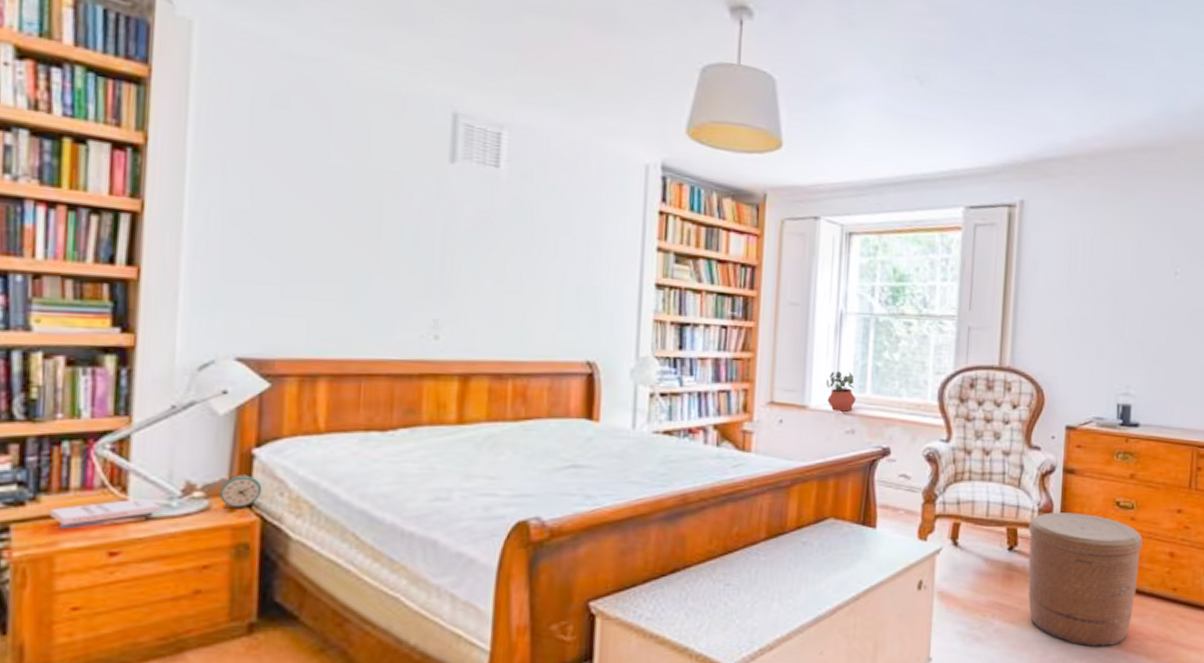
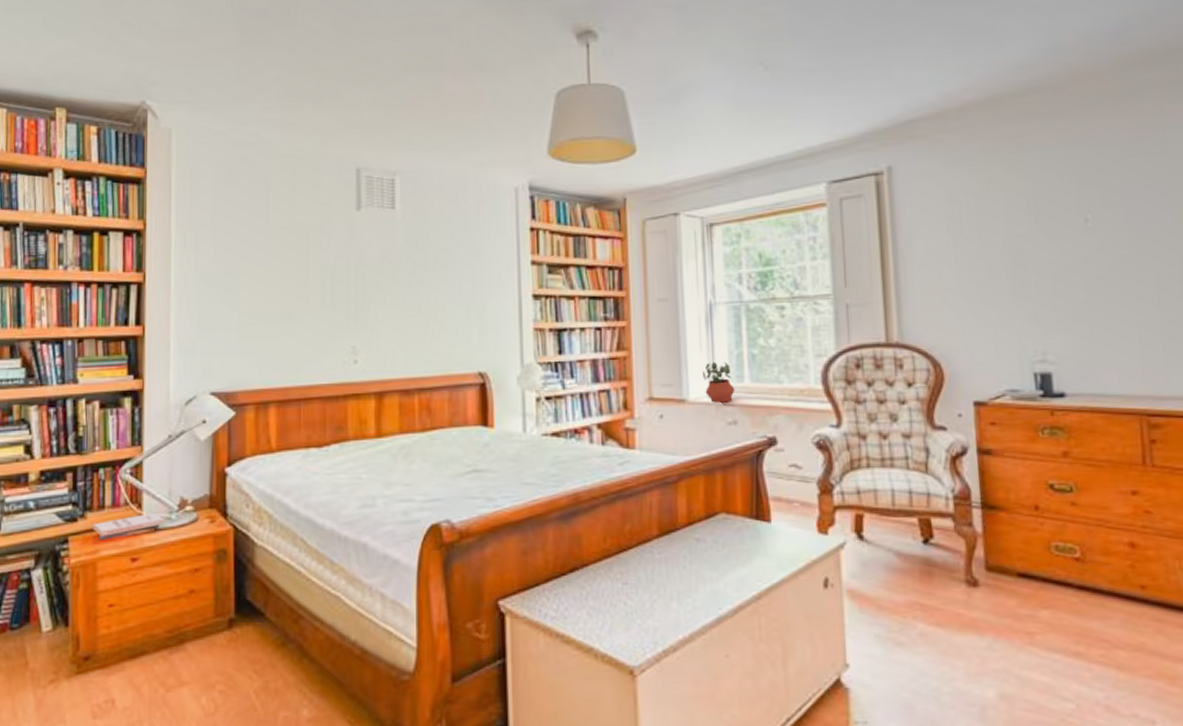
alarm clock: present [220,475,262,509] -> none [205,490,234,520]
woven basket: present [1028,512,1142,648] -> none [944,499,1092,657]

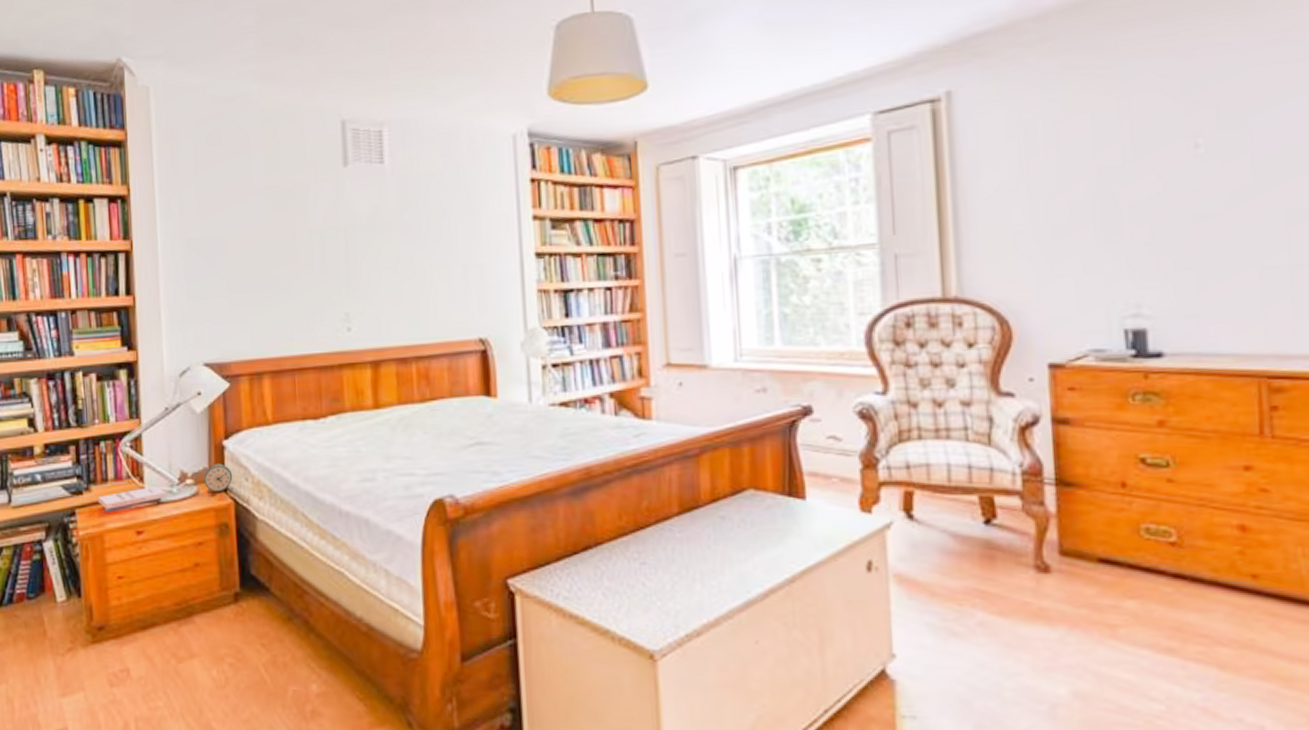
alarm clock: none [205,490,234,520] -> present [204,463,233,493]
potted plant: present [703,362,735,403] -> none [727,323,764,369]

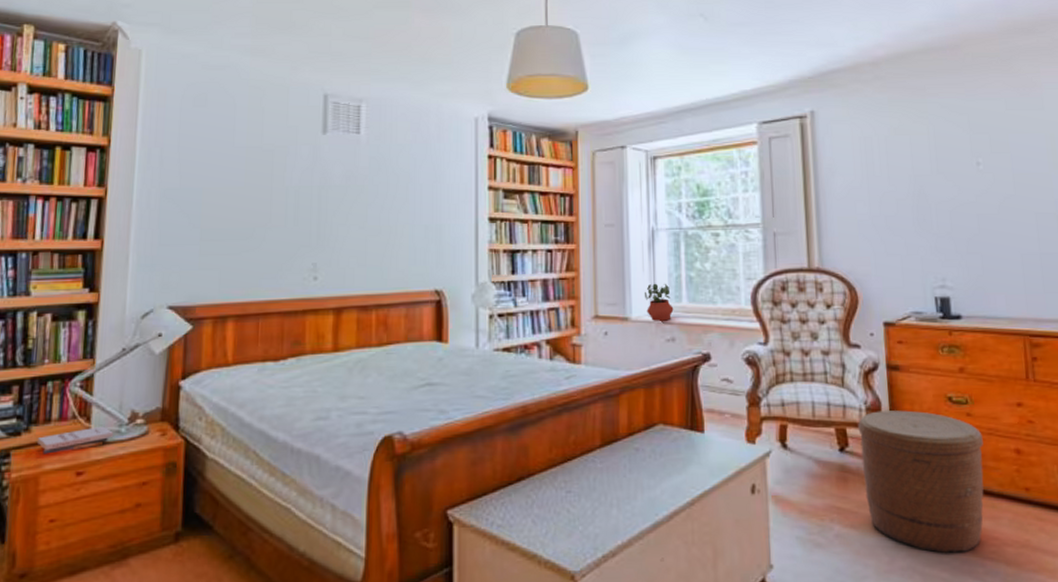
alarm clock: present [204,463,233,493] -> none [156,403,186,433]
potted plant: none [727,323,764,369] -> present [645,283,674,321]
woven basket: none [1010,474,1191,652] -> present [858,410,984,554]

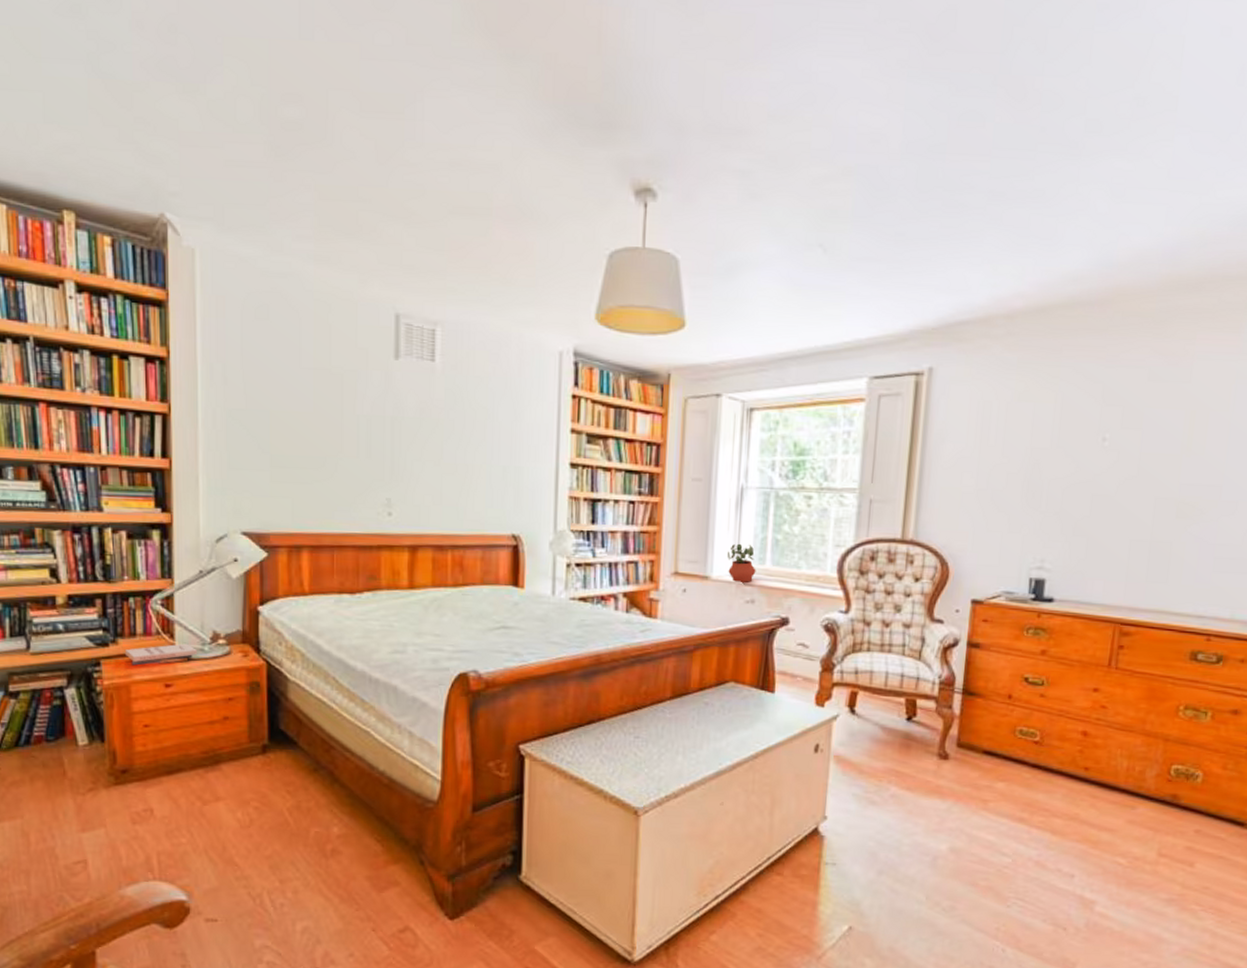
woven basket: present [858,410,984,554] -> none [926,685,1052,820]

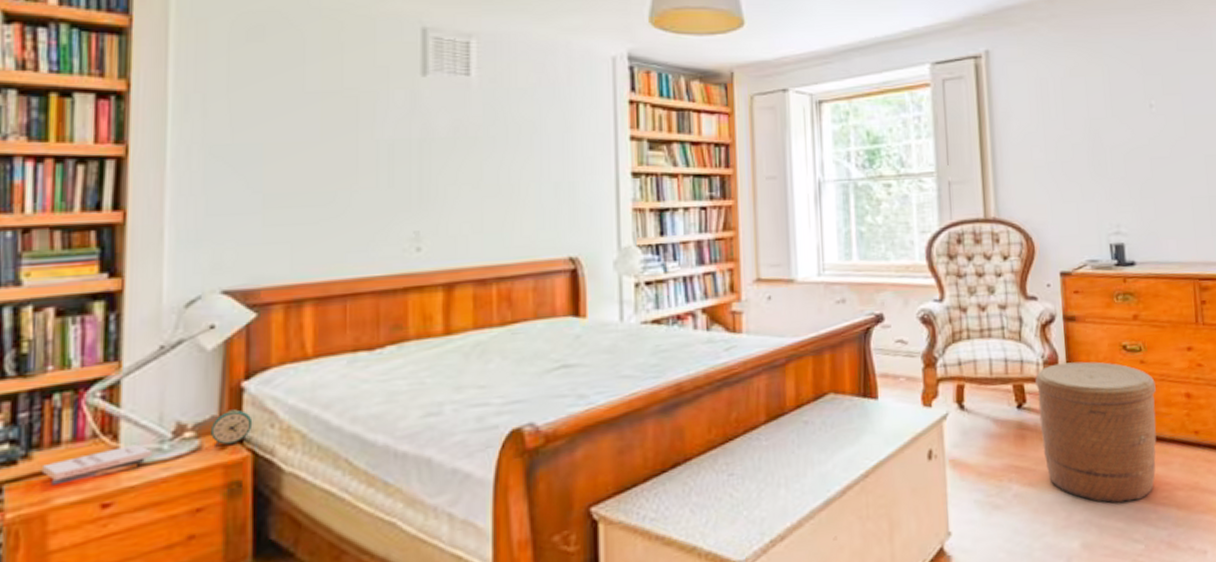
alarm clock: none [237,627,266,654] -> present [211,409,253,447]
potted plant: present [728,543,756,582] -> none [812,240,844,282]
woven basket: none [926,685,1052,820] -> present [1035,361,1157,504]

